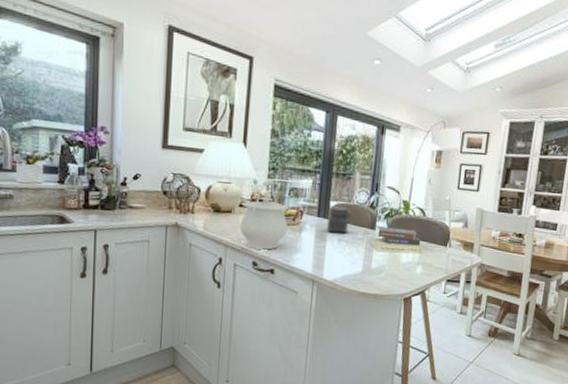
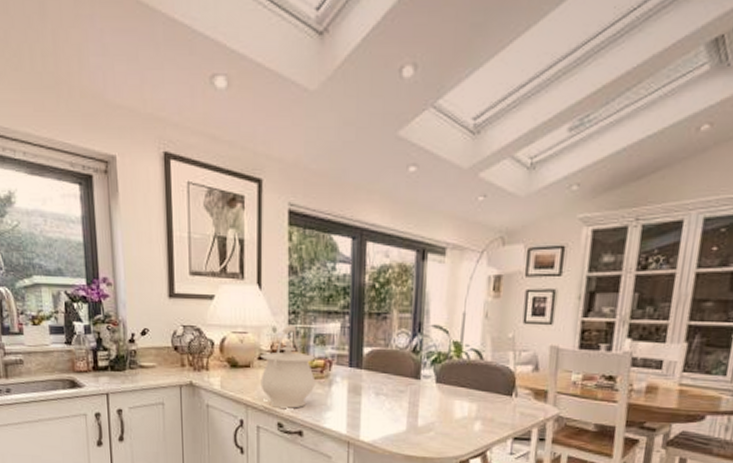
jar: present [325,205,352,233] -> none [358,352,391,385]
books: present [370,227,424,255] -> none [415,375,483,408]

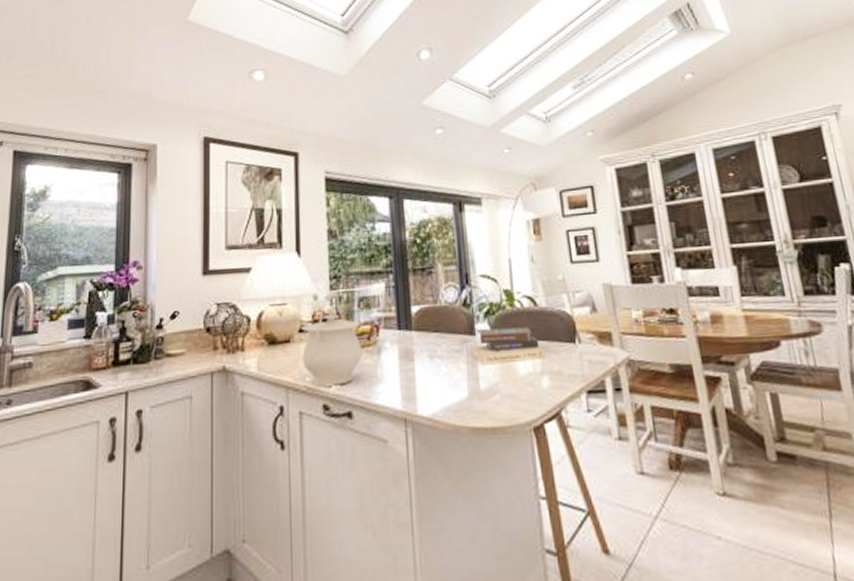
books: none [415,375,483,408] -> present [472,327,546,366]

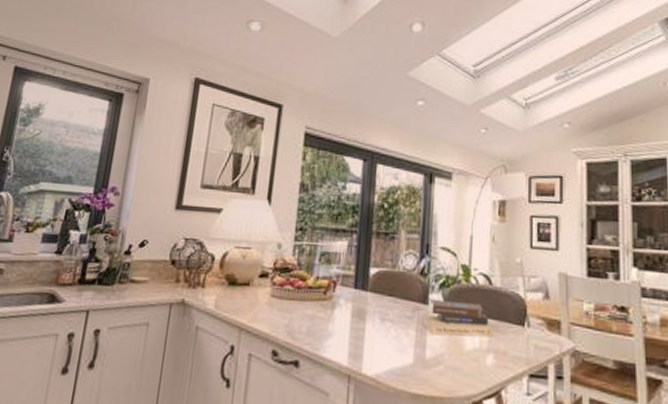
teapot: present [301,290,363,388] -> none [258,241,320,334]

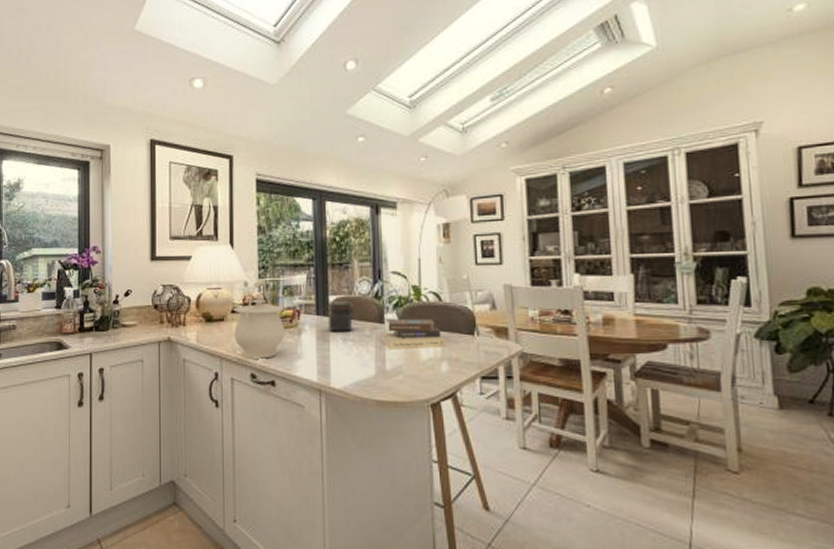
teapot: none [258,241,320,334] -> present [233,279,286,360]
jar: none [363,273,397,310] -> present [324,300,356,331]

